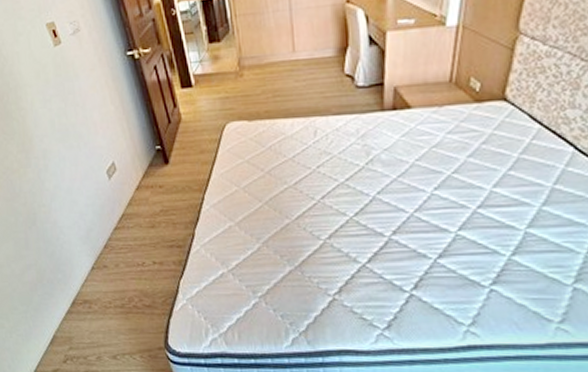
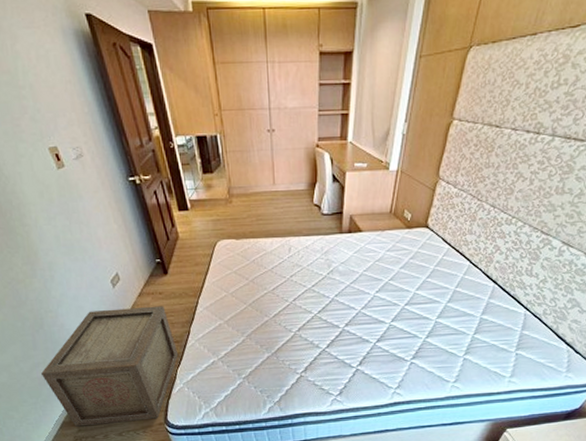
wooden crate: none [33,202,181,344] -> present [41,306,179,427]

